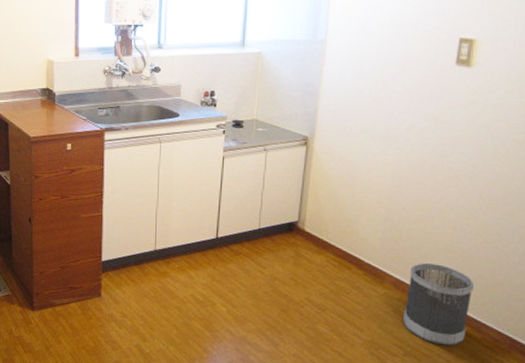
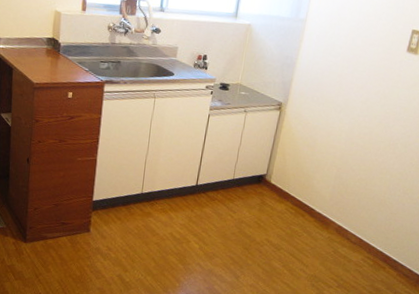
wastebasket: present [403,262,474,346] -> none [340,213,397,281]

